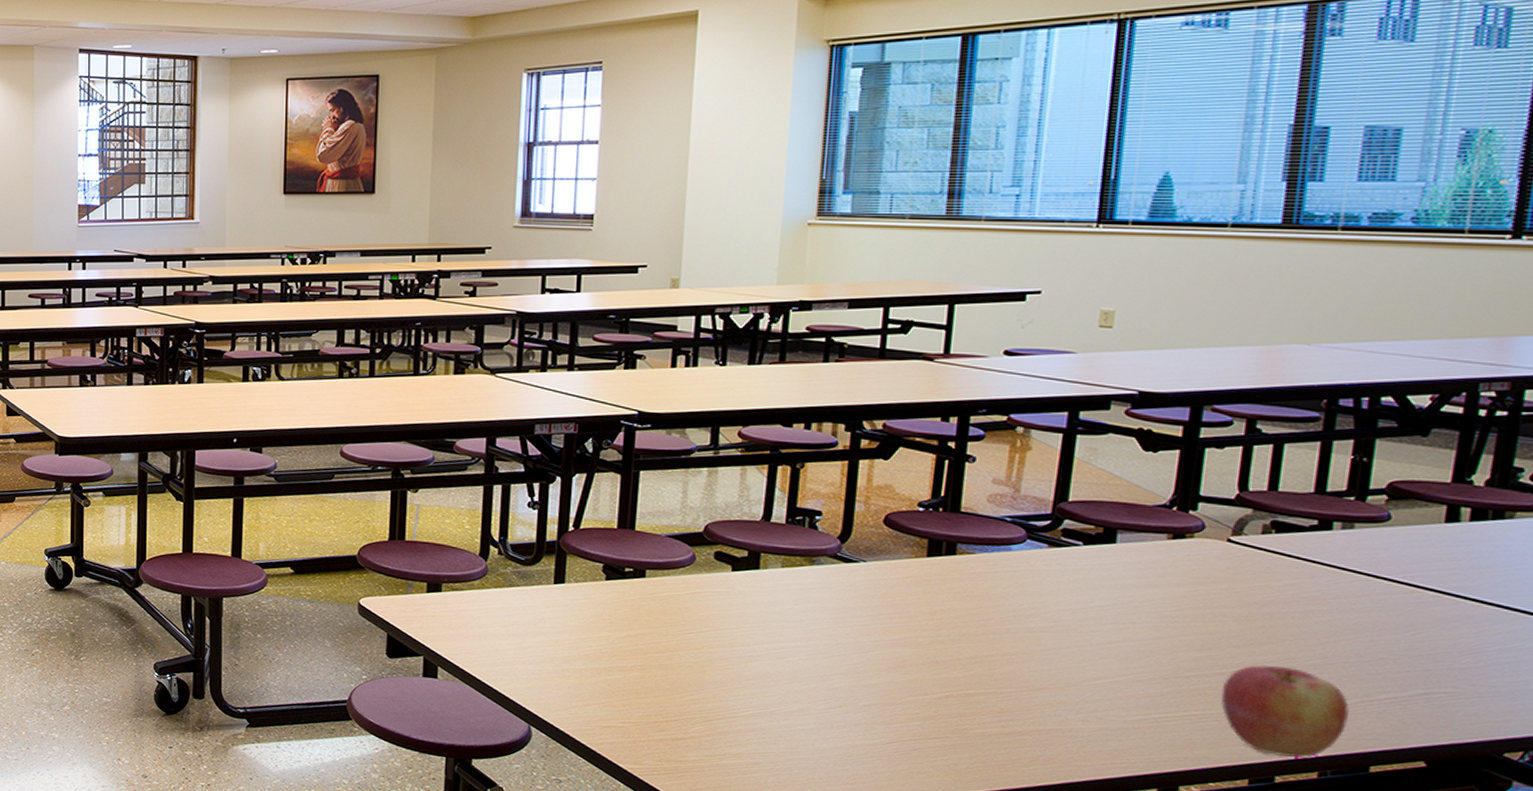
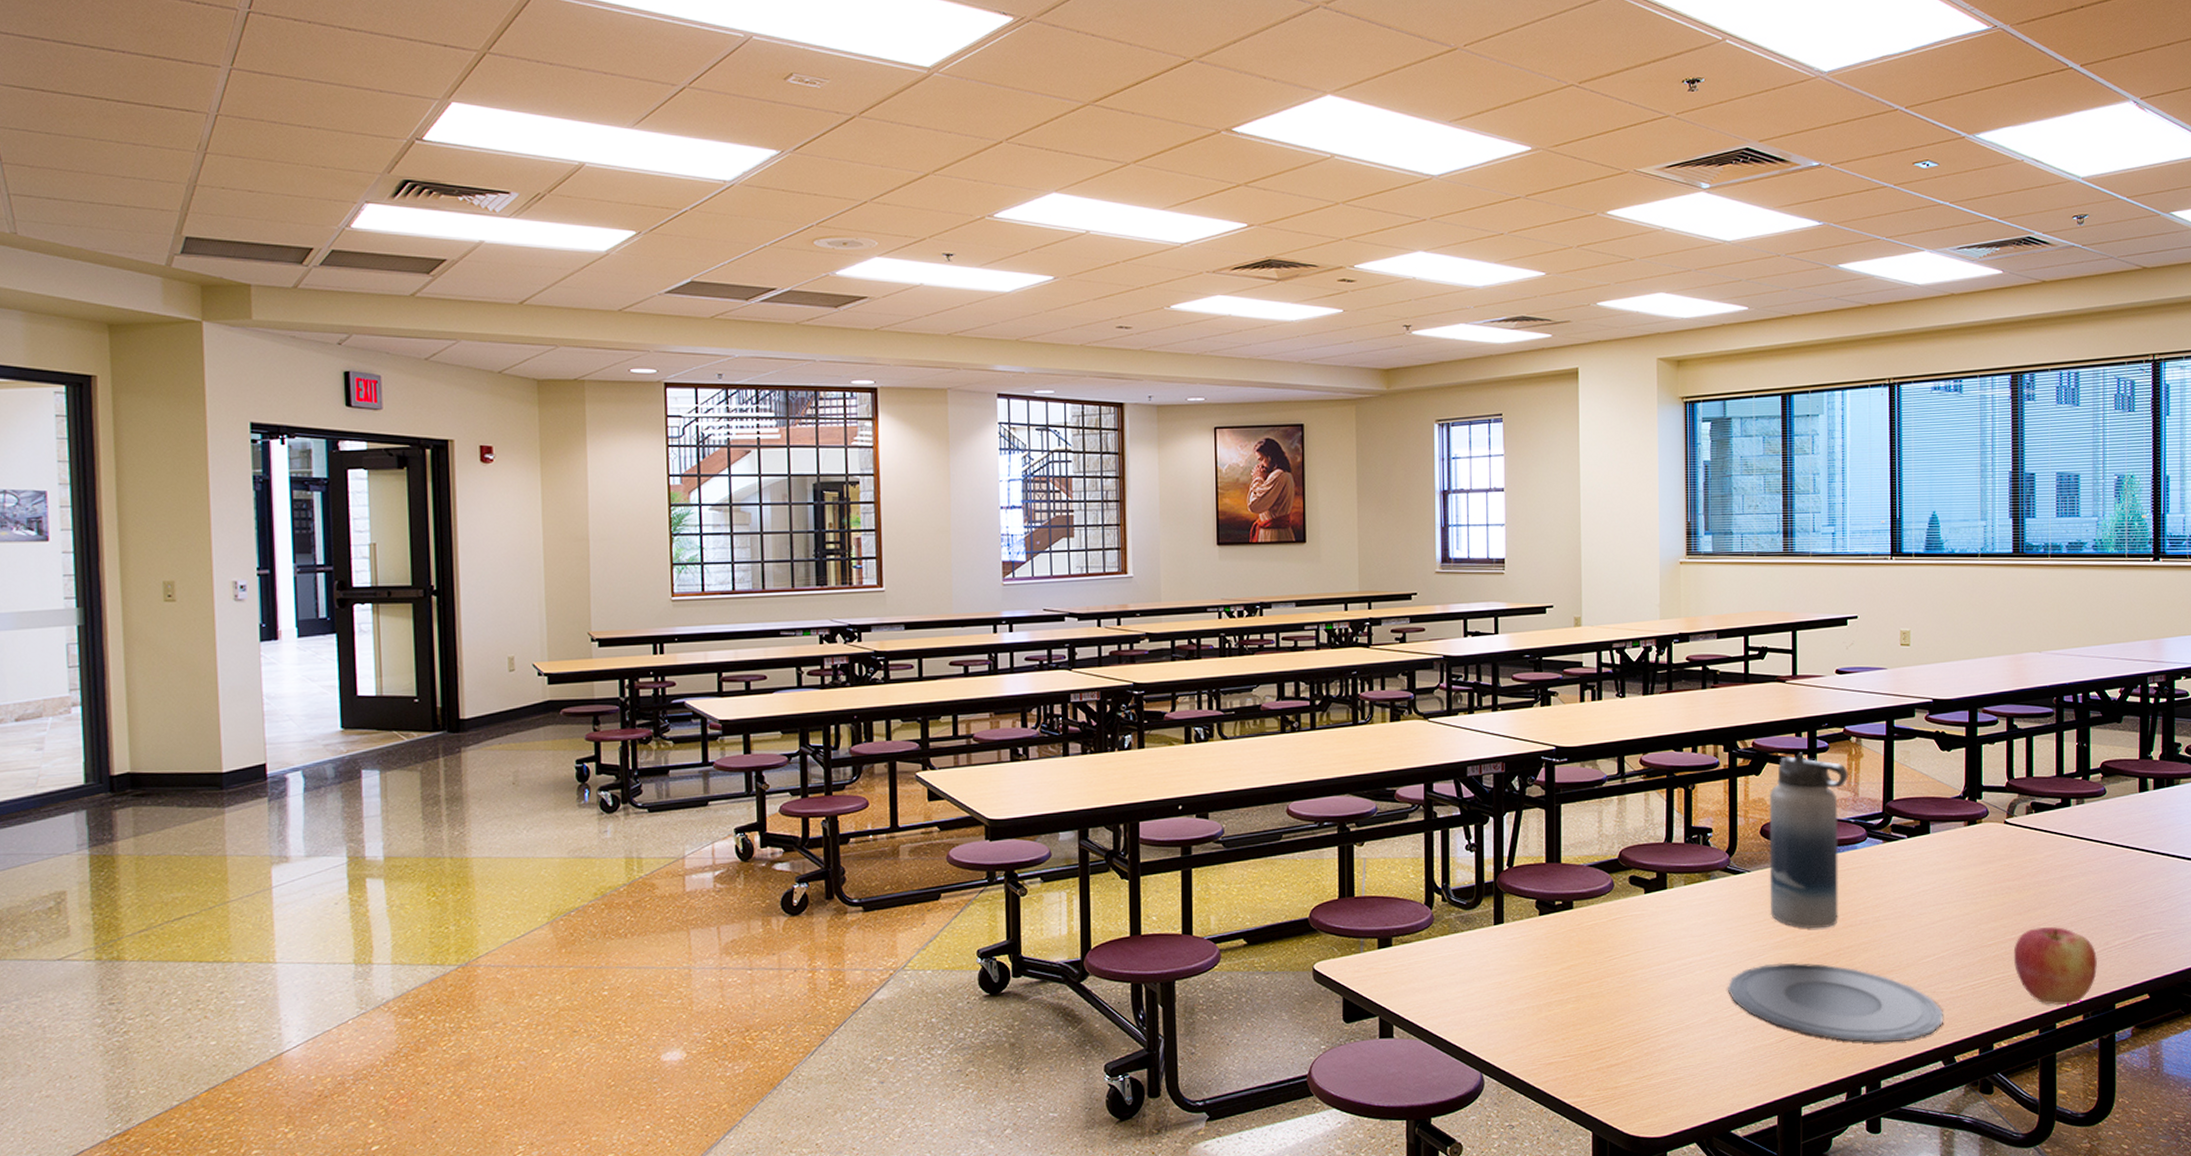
plate: none [826,661,1111,767] -> present [1728,963,1943,1043]
water bottle: none [887,439,1010,632] -> present [1769,752,1850,929]

